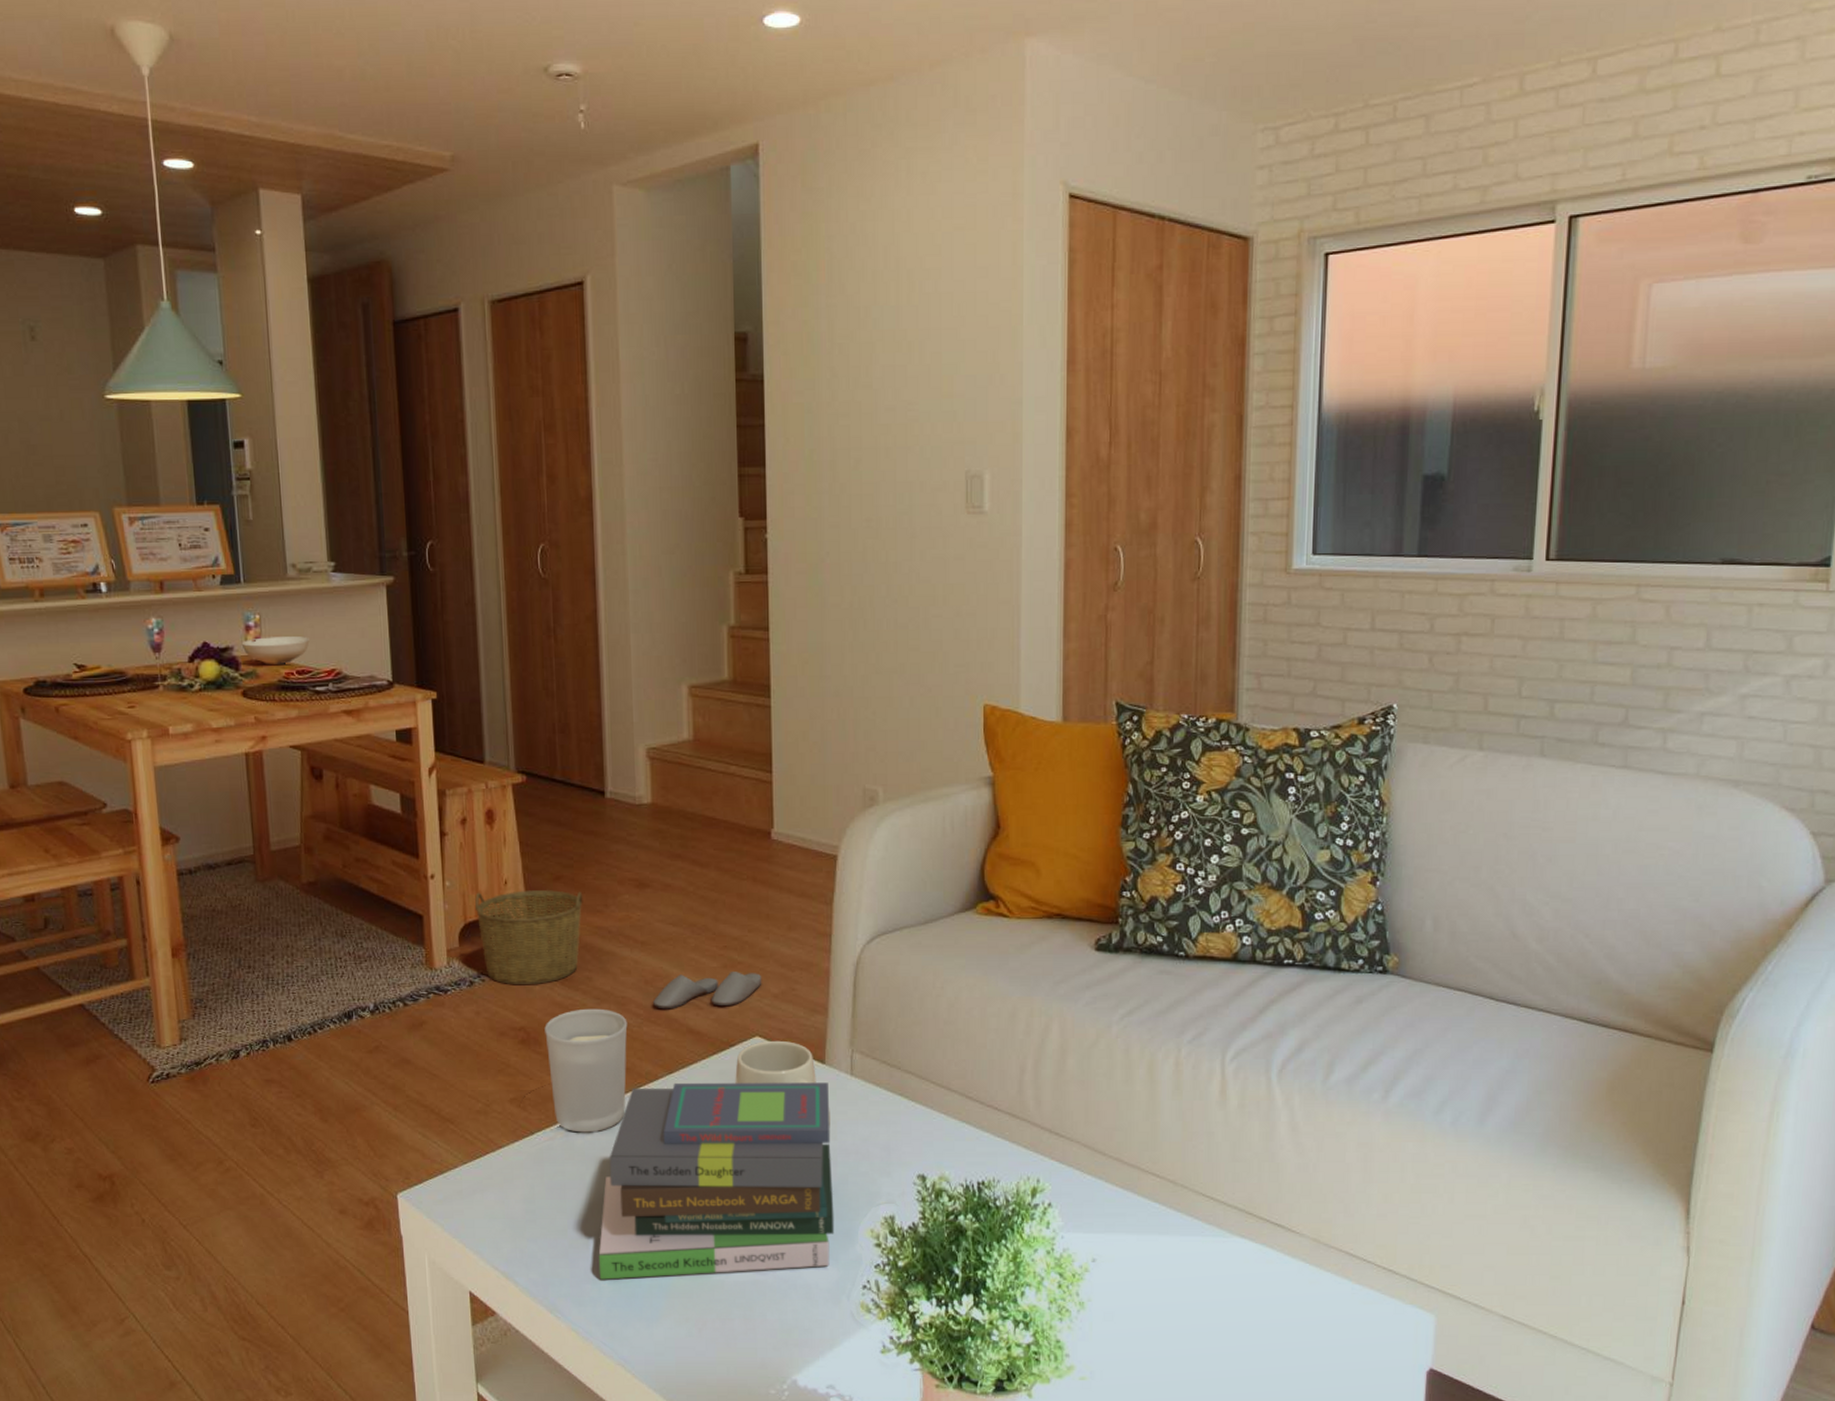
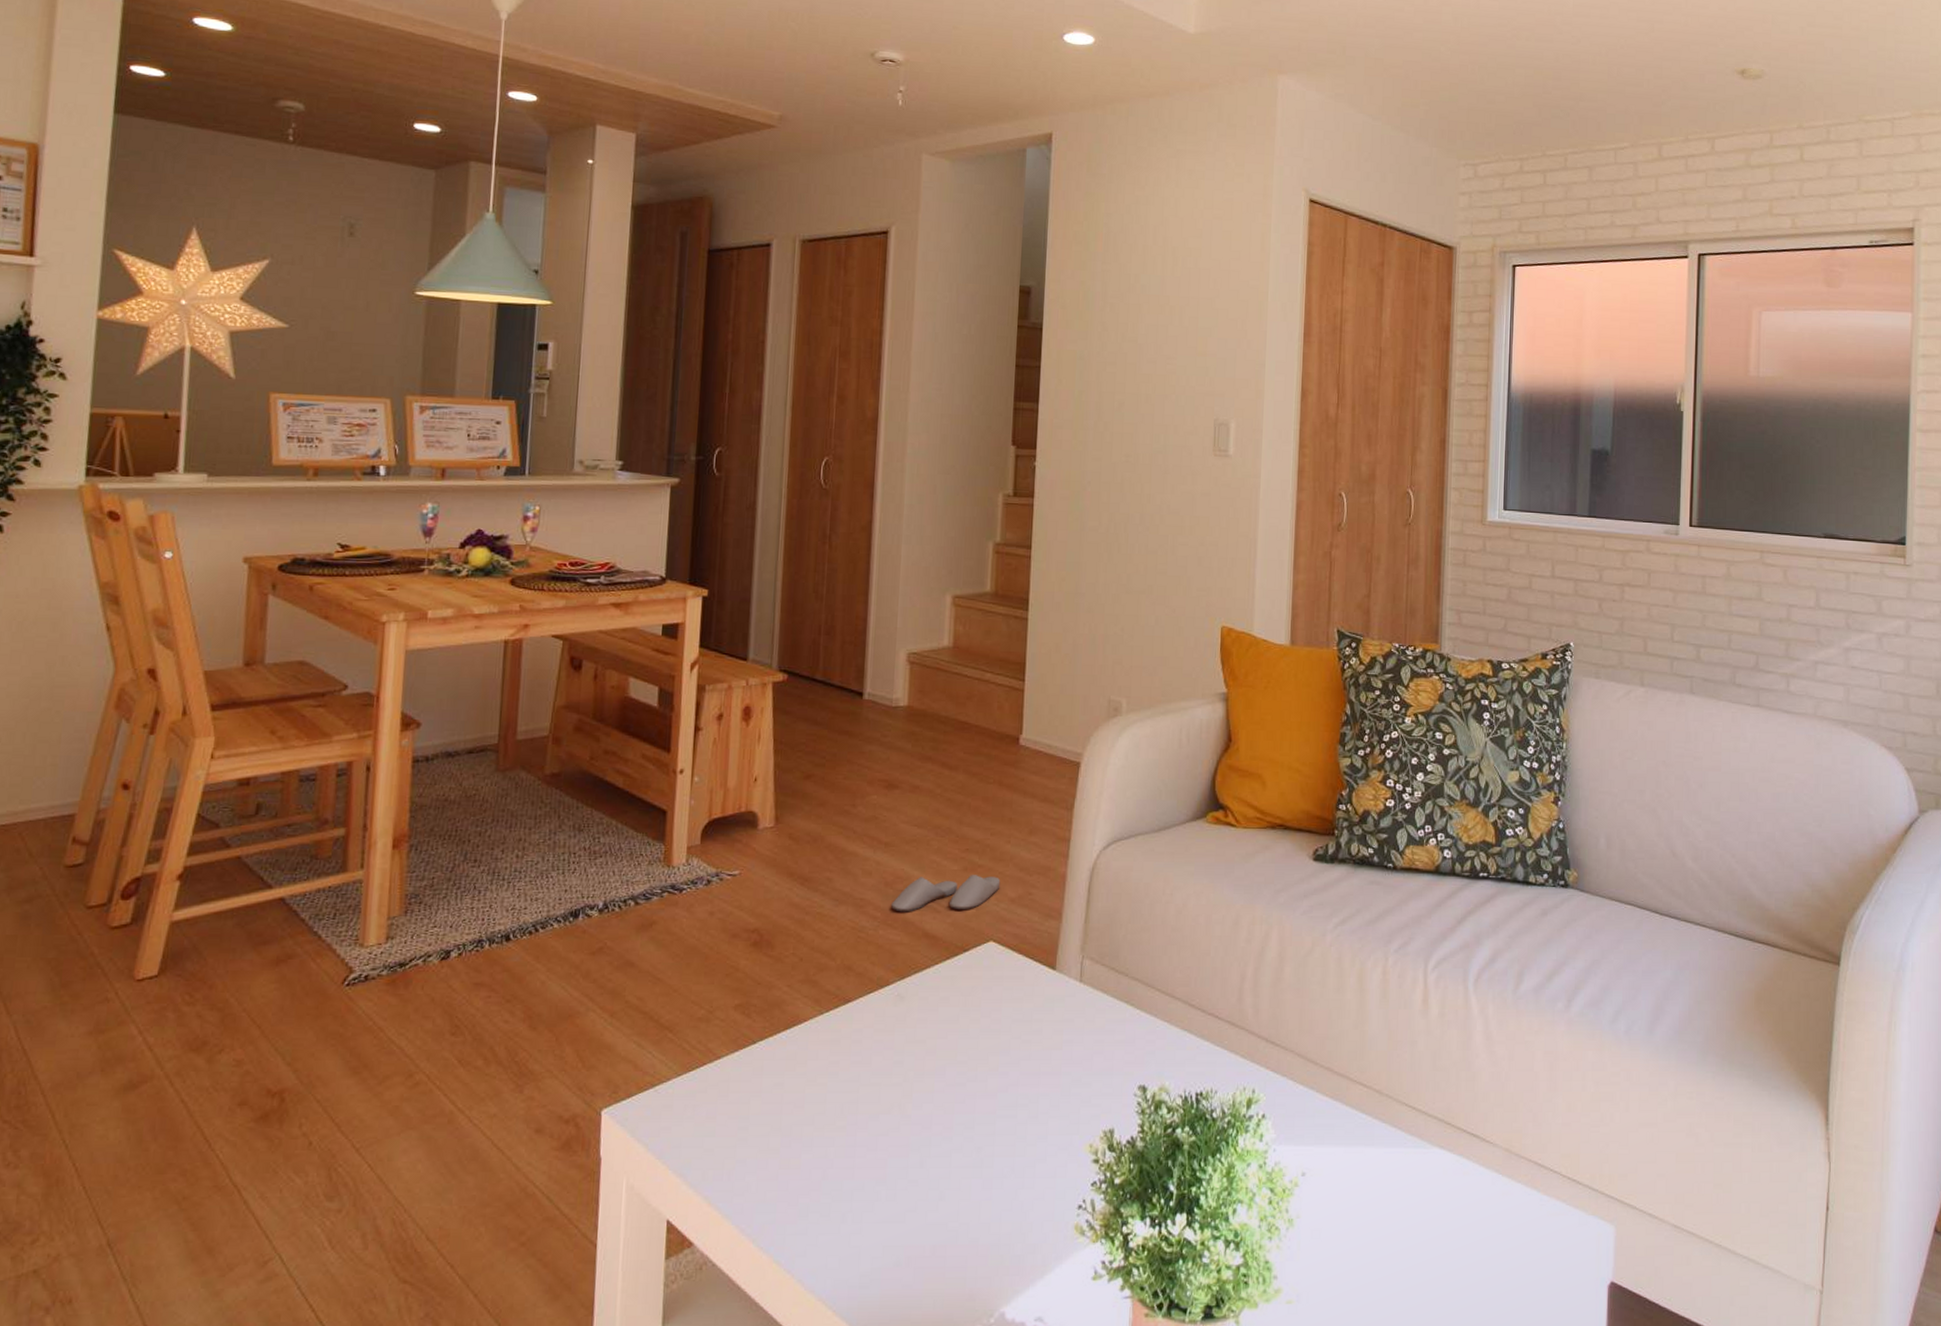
bowl: present [241,636,310,664] -> none [517,528,587,555]
basket: present [474,890,583,985] -> none [721,788,832,885]
candle holder: present [544,1008,628,1133] -> none [778,910,864,1042]
books: present [598,1082,835,1280] -> none [808,988,1058,1204]
mug: present [734,1040,830,1127] -> none [965,945,1058,1036]

